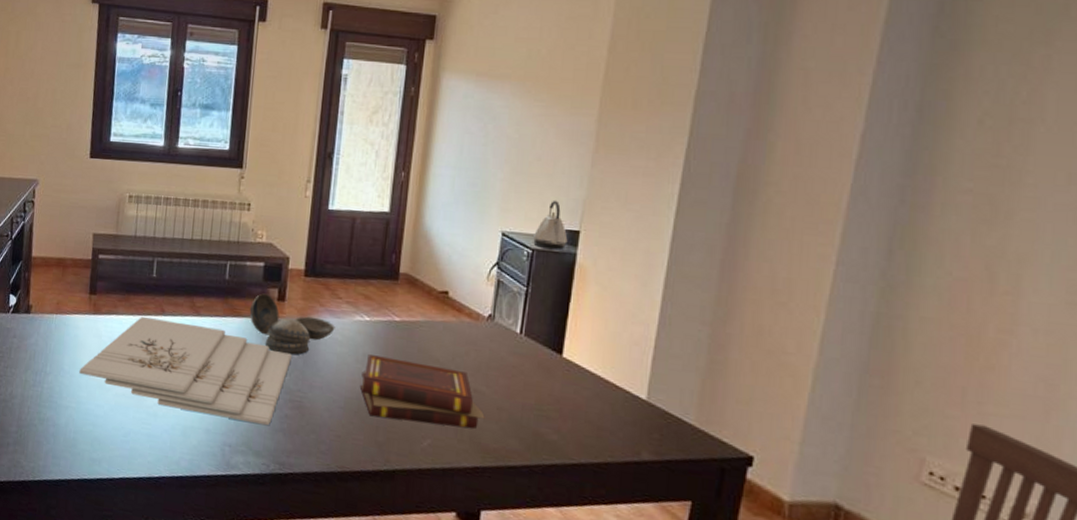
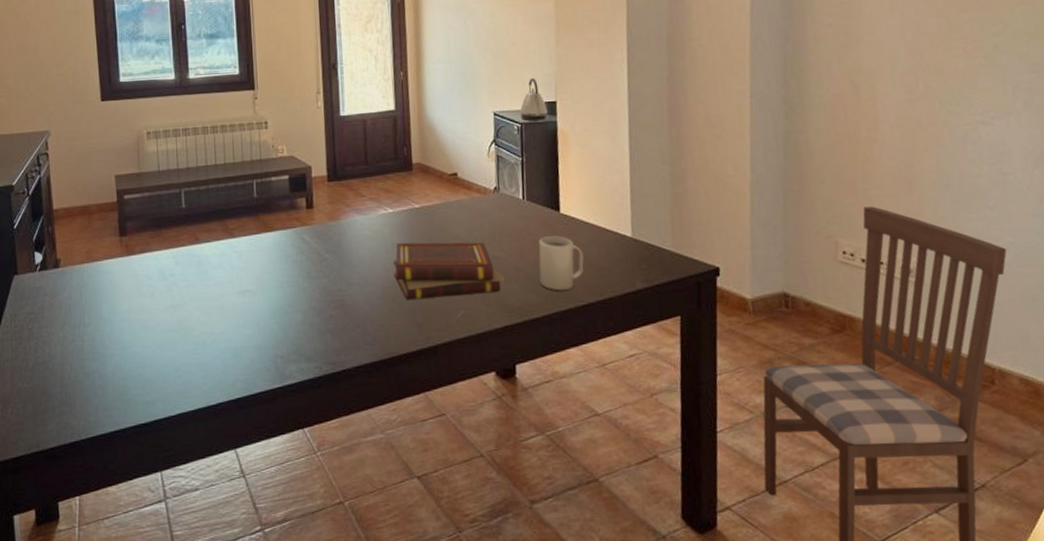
placemat: present [78,317,292,426] -> none [119,246,328,333]
decorative bowl: present [249,293,335,355] -> none [281,204,363,258]
mug: none [524,379,582,444] -> present [538,236,584,291]

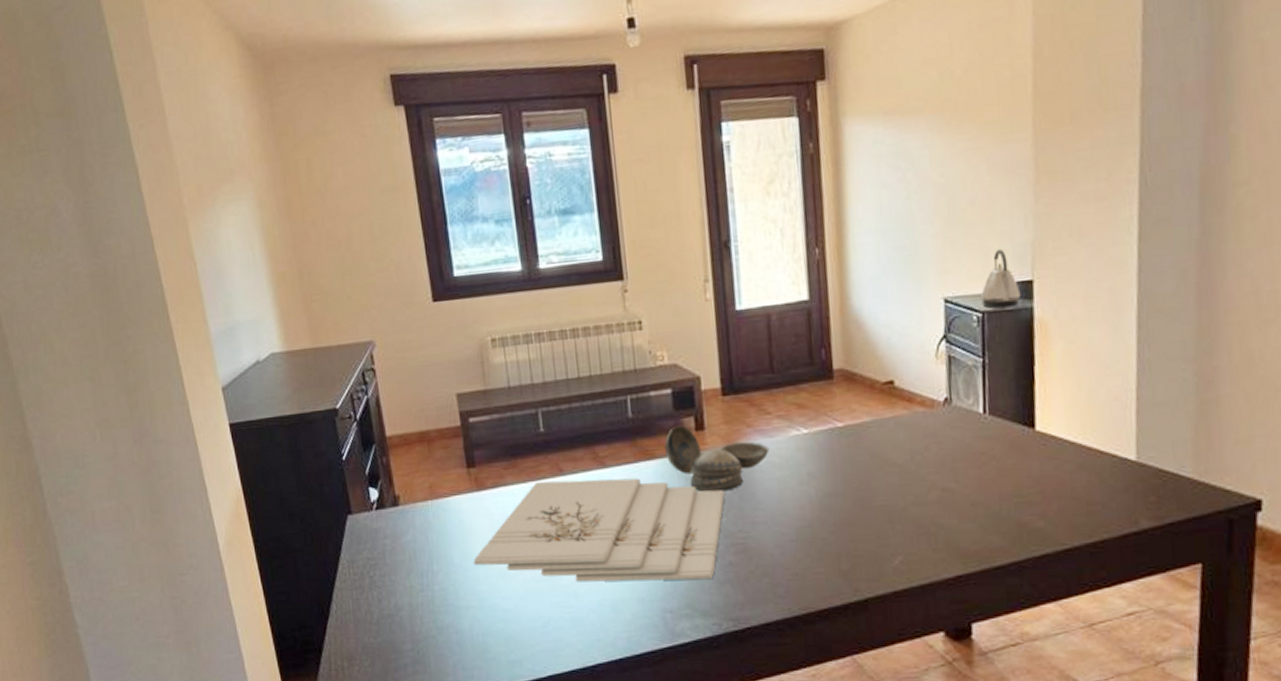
placemat: none [119,246,328,333] -> present [472,478,725,582]
decorative bowl: none [281,204,363,258] -> present [664,425,770,492]
book set: present [393,242,506,300] -> none [809,469,959,544]
mug: present [538,236,584,291] -> none [1004,460,1067,532]

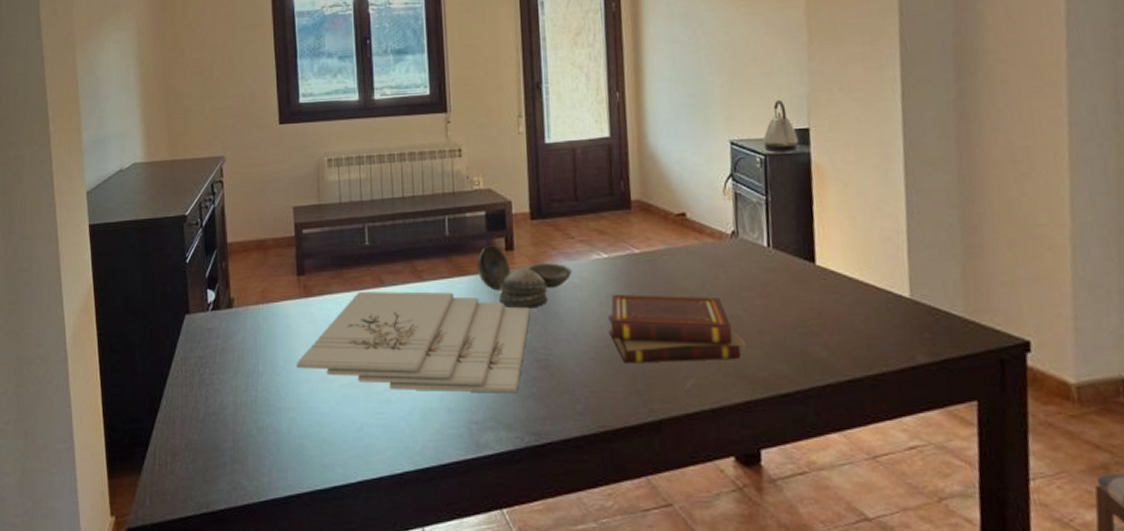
book set: none [809,469,959,544] -> present [608,294,747,364]

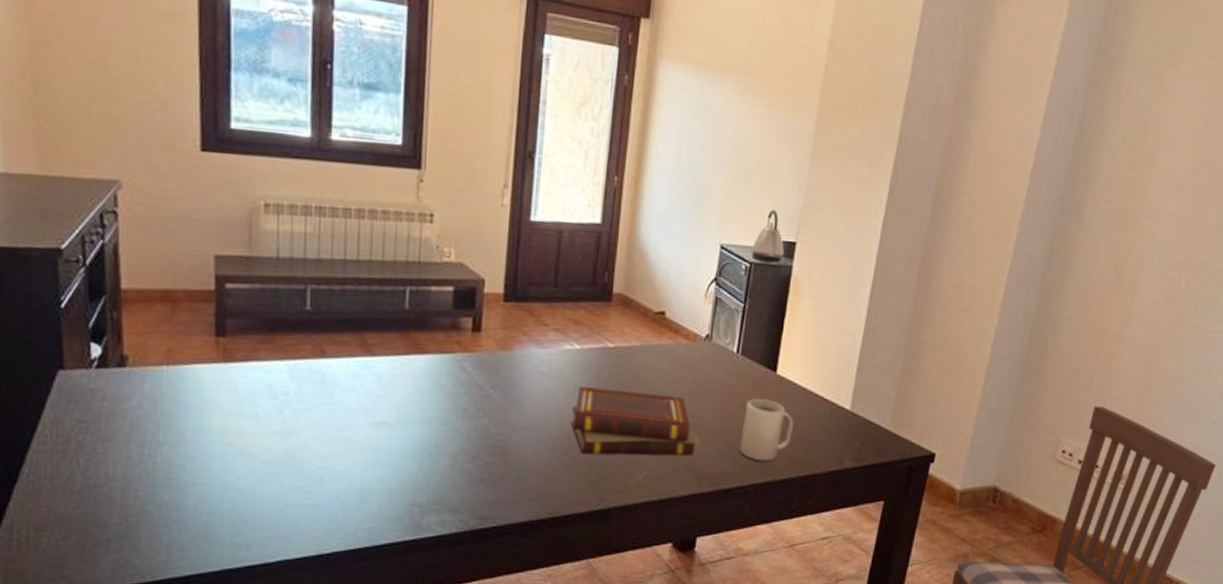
placemat: present [295,291,530,393] -> none [207,362,491,478]
decorative bowl: present [476,245,572,309] -> none [437,324,541,394]
mug: none [788,293,848,361] -> present [739,398,794,462]

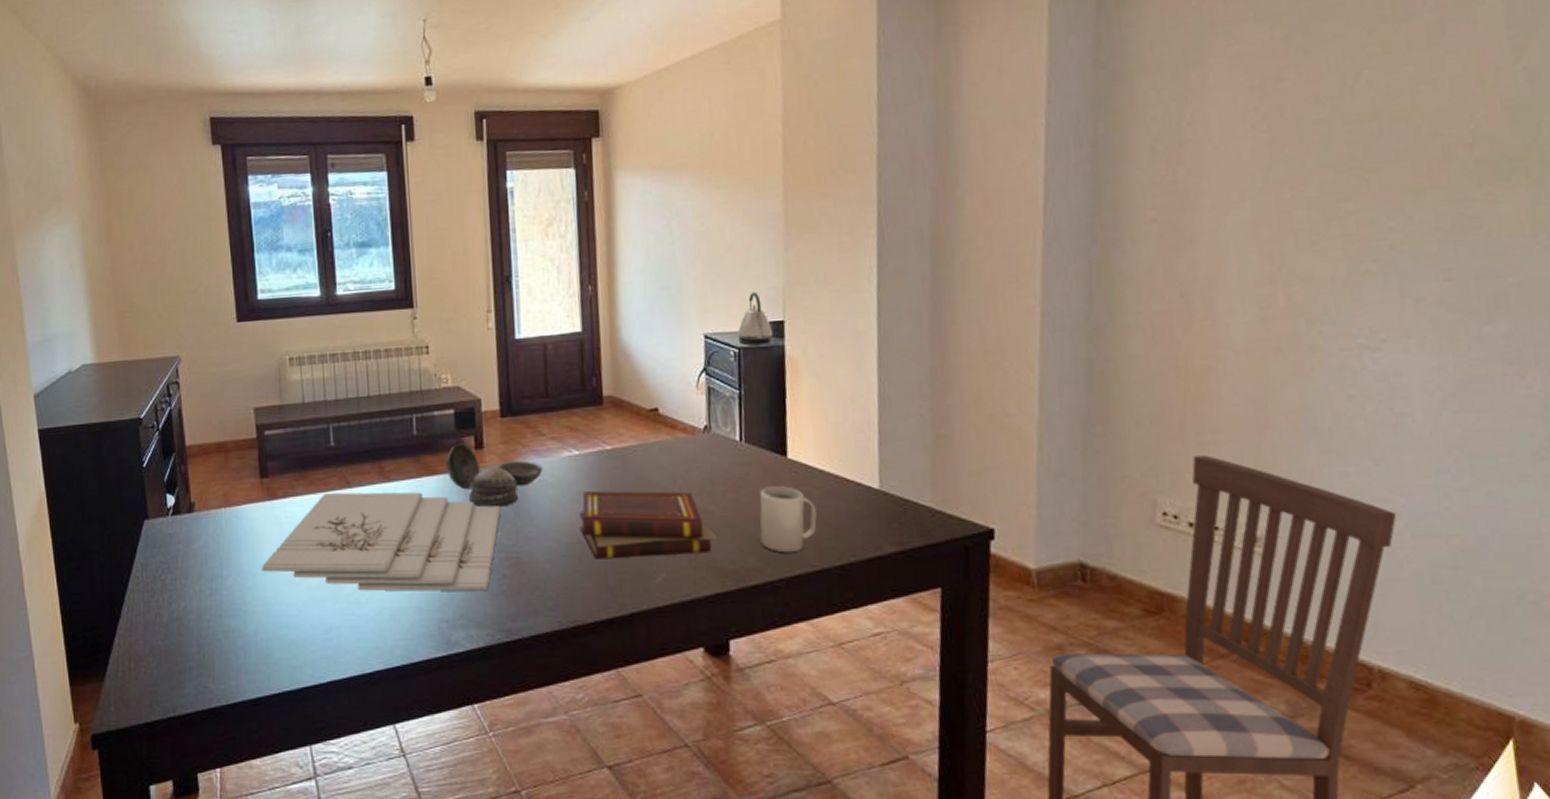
placemat: none [207,362,491,478] -> present [261,492,501,592]
decorative bowl: none [437,324,541,394] -> present [445,443,543,508]

